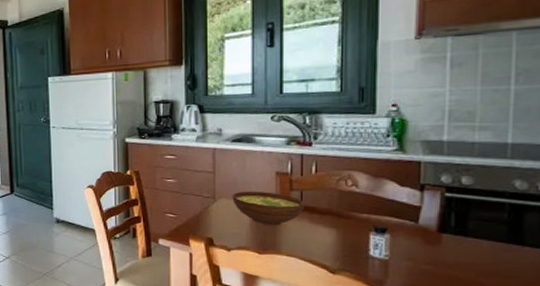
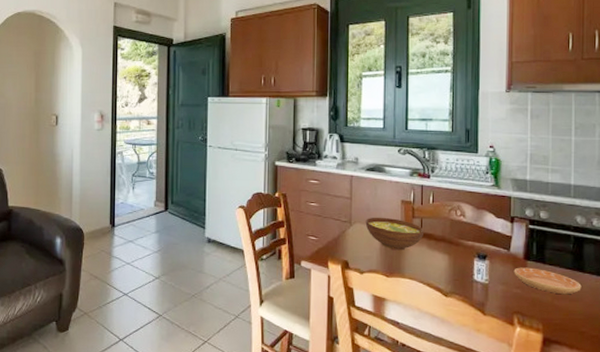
saucer: none [423,241,519,271] -> present [514,267,582,295]

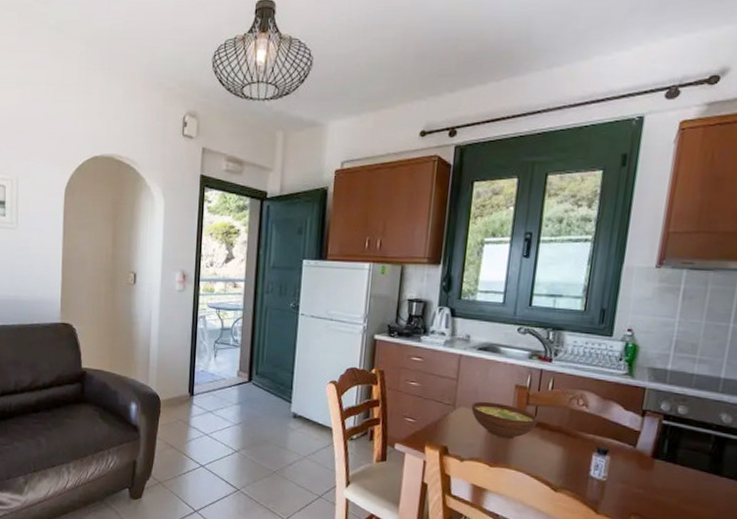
saucer: present [514,267,582,295] -> none [637,465,716,499]

